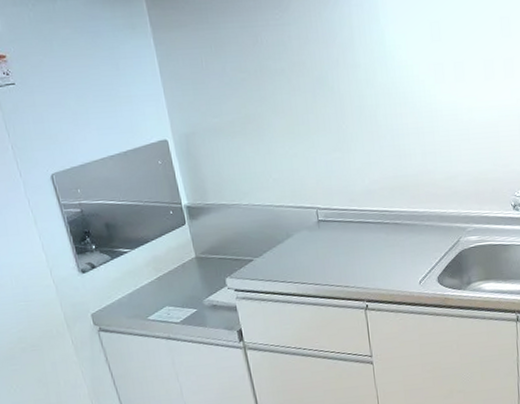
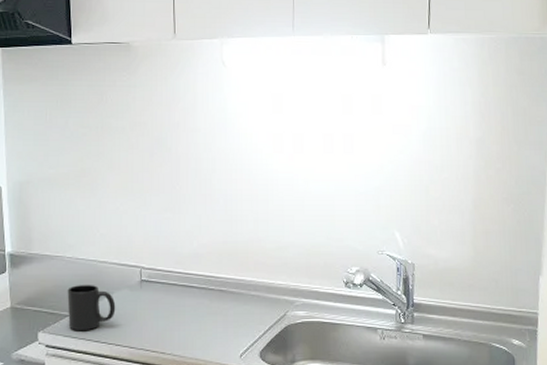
mug: none [248,228,298,274] -> present [67,284,116,331]

